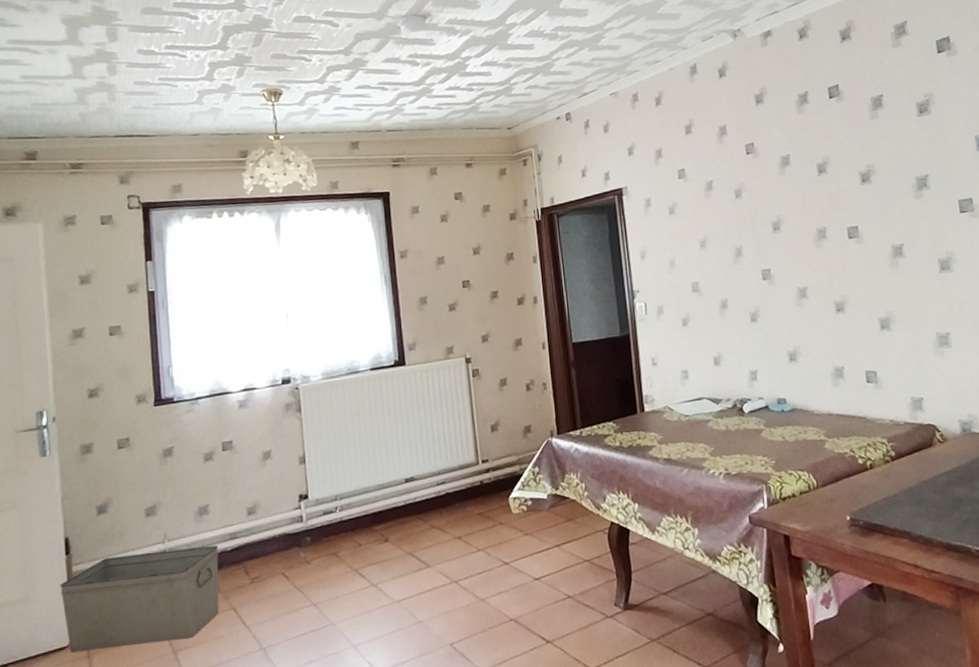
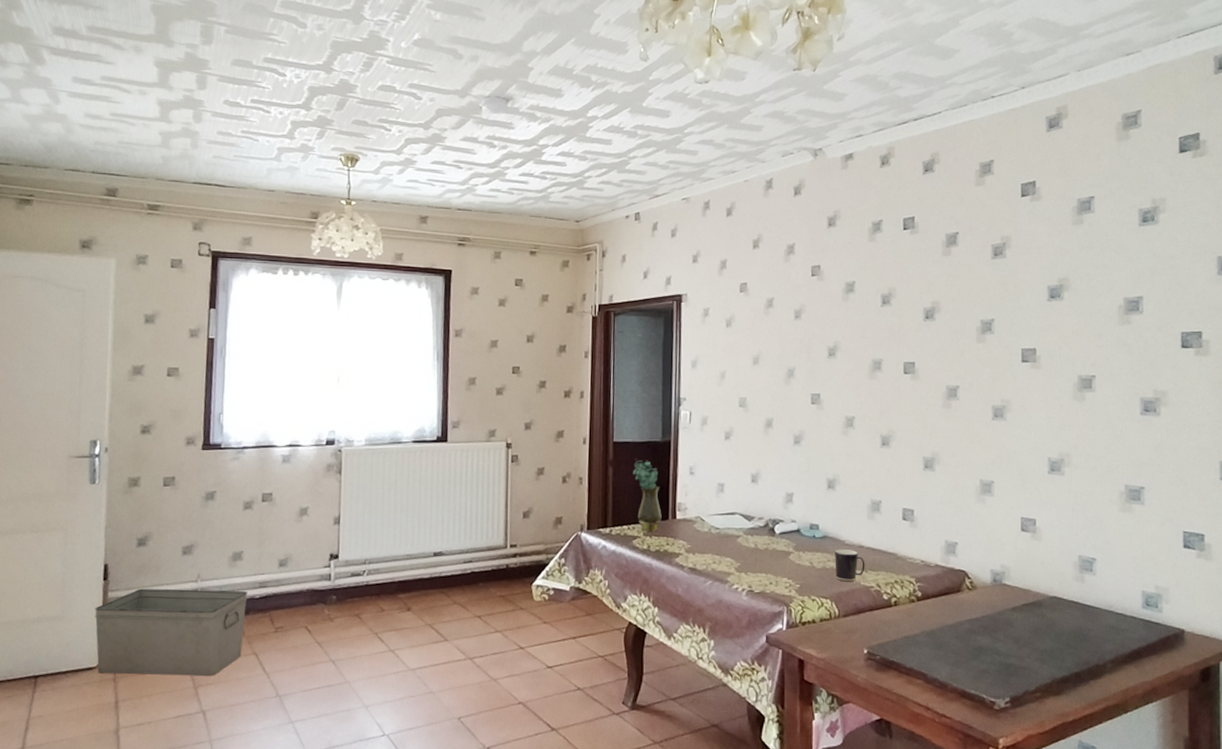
vase: none [595,356,631,428] -> present [633,458,662,532]
mug: none [804,418,837,452] -> present [834,548,865,582]

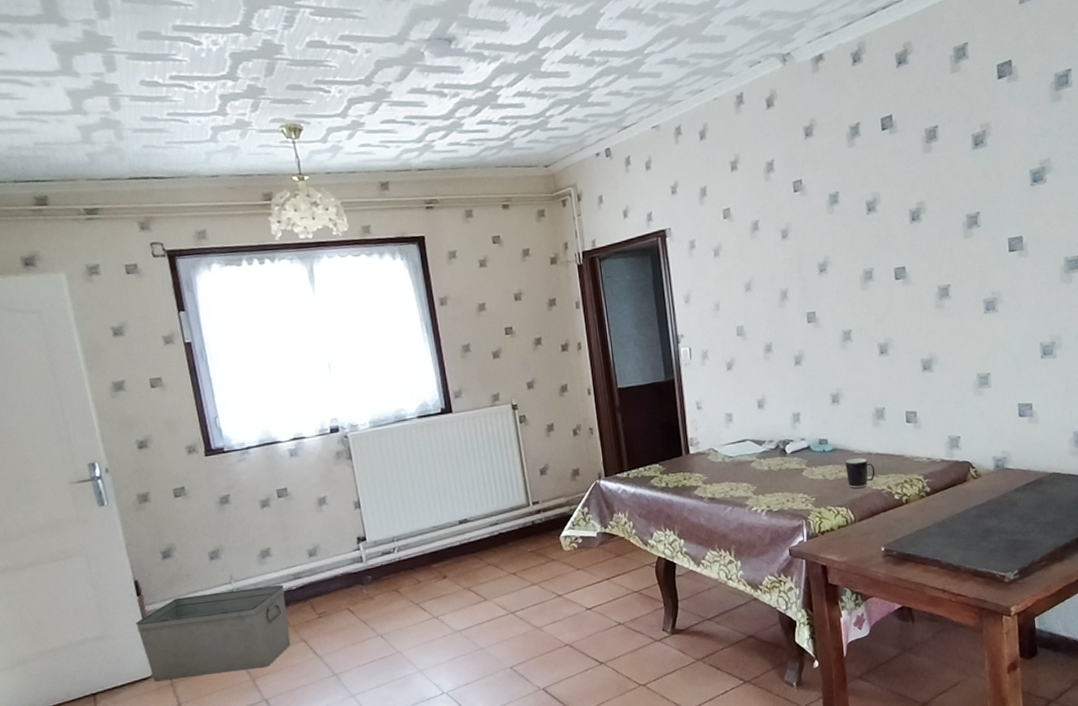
vase: present [633,458,662,532] -> none [641,401,676,470]

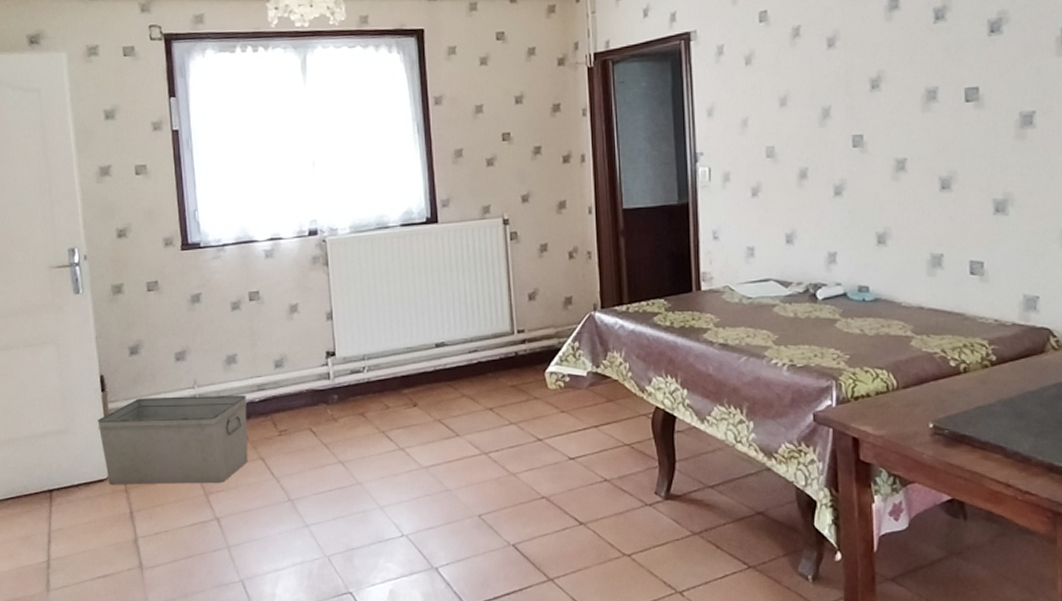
mug: present [844,457,876,489] -> none [888,311,927,349]

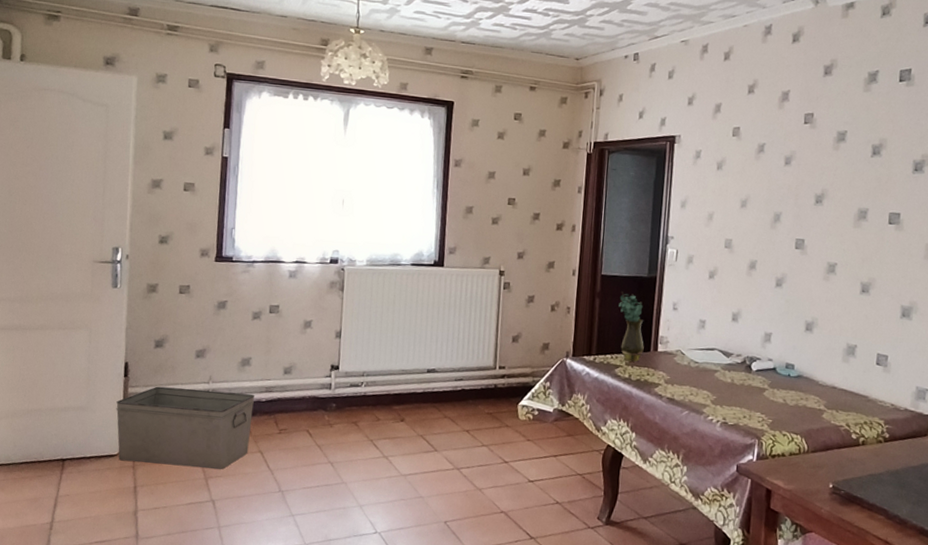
vase: none [648,225,685,306] -> present [619,291,644,362]

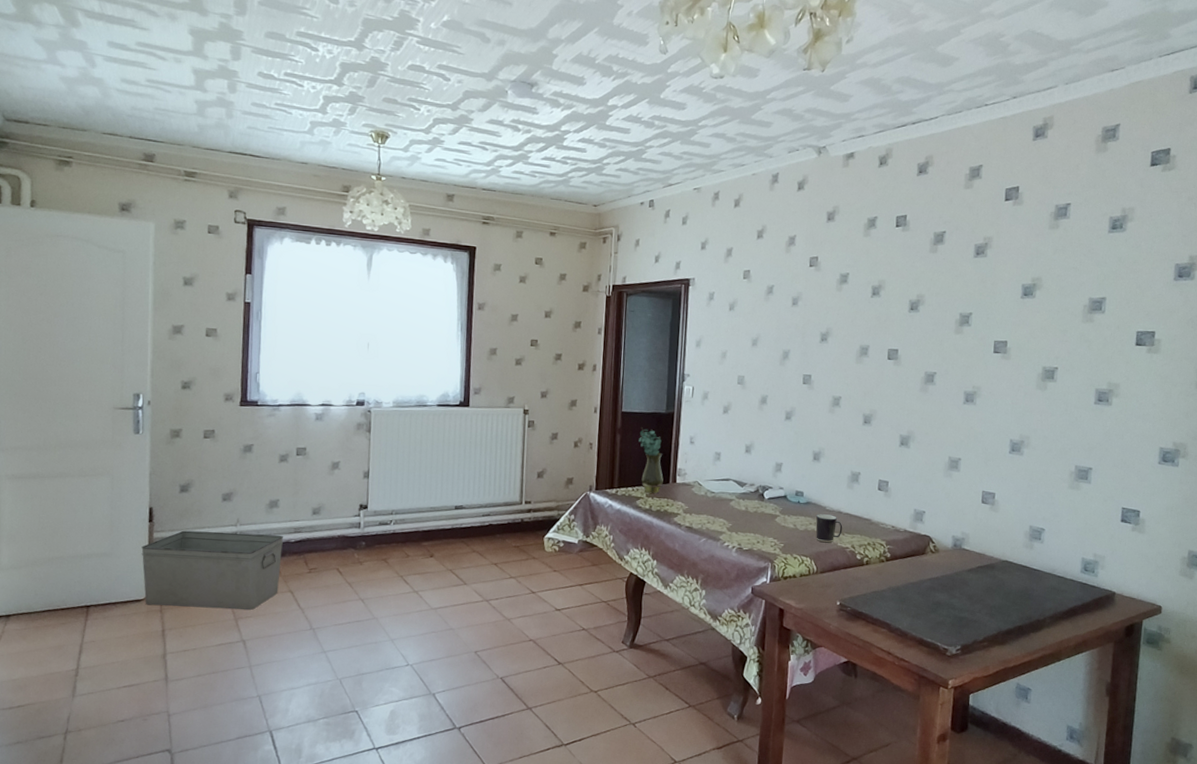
mug: none [807,388,837,421] -> present [815,513,843,543]

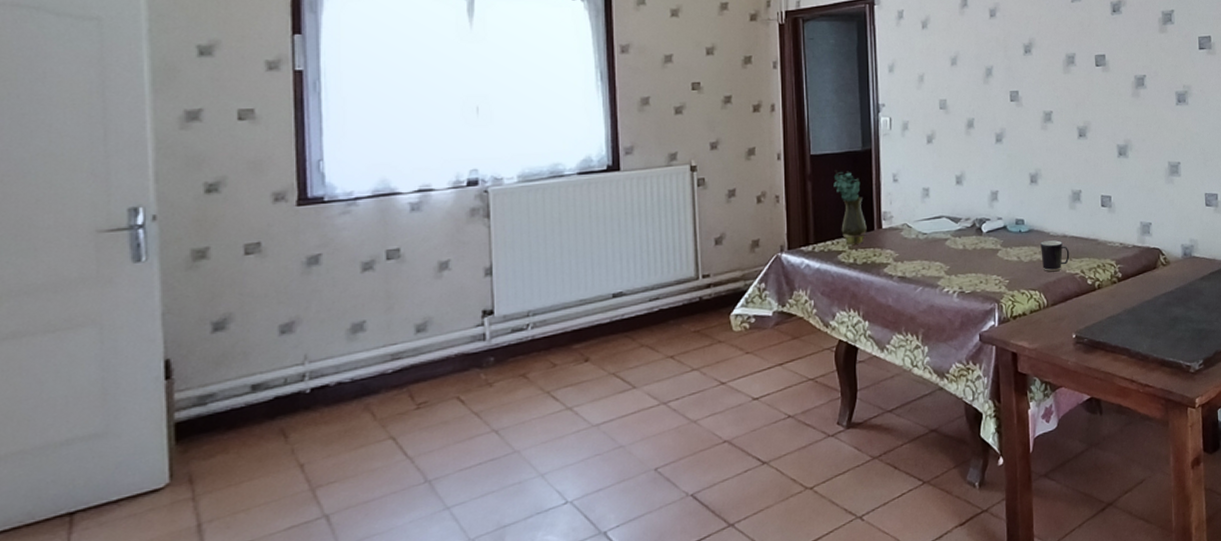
storage bin: present [141,530,284,610] -> none [155,366,377,495]

